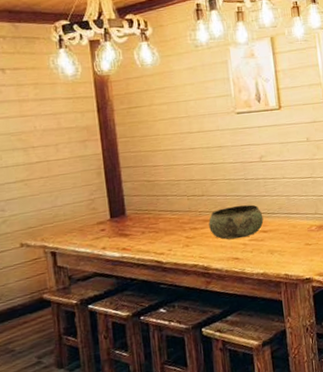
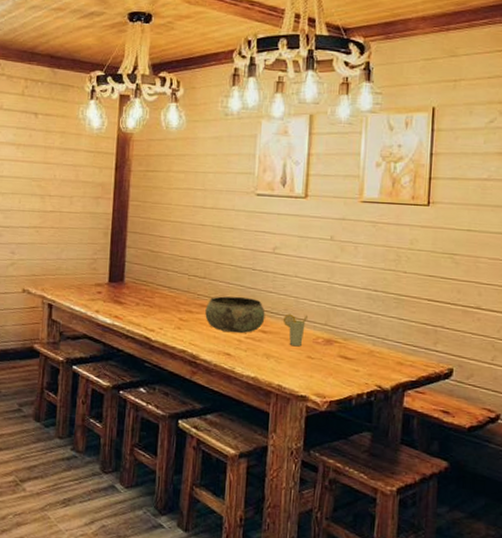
cup: none [279,209,301,238] -> present [282,314,309,347]

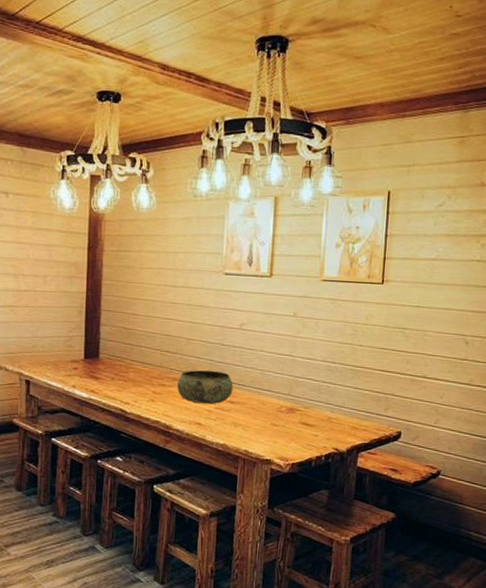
cup: present [282,314,309,347] -> none [249,385,273,415]

